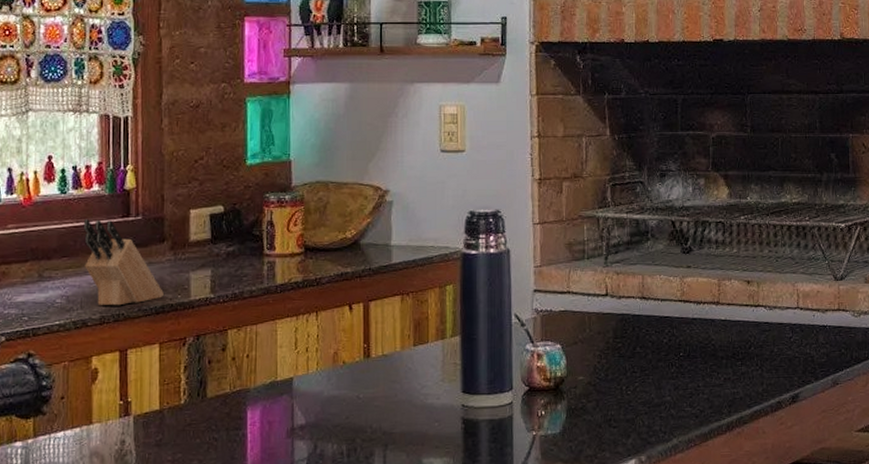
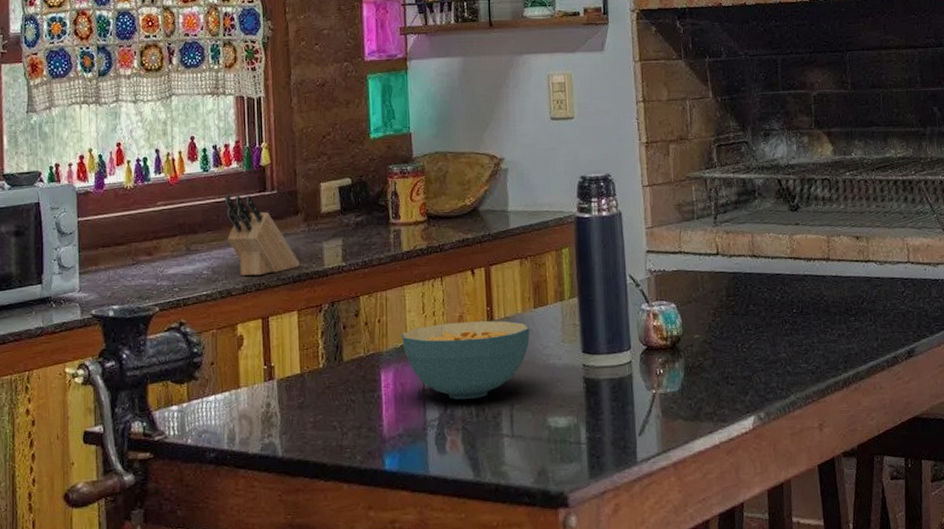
cereal bowl: none [271,358,408,440] -> present [401,320,530,400]

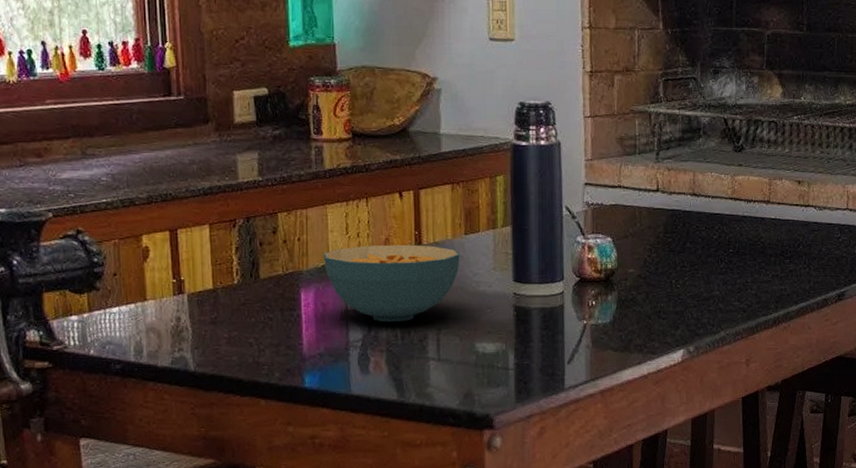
knife block: present [224,194,300,276] -> none [124,97,211,186]

